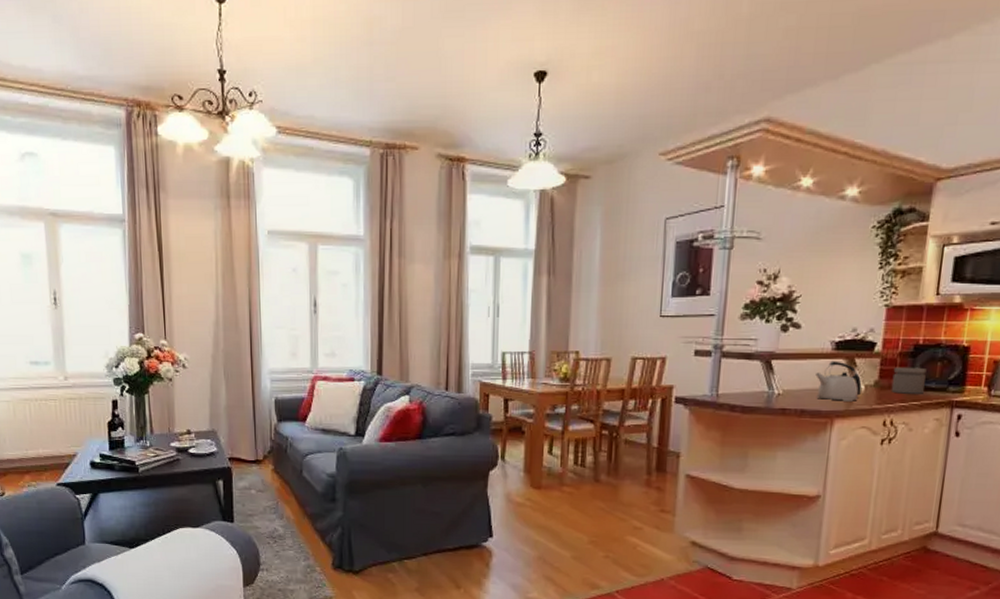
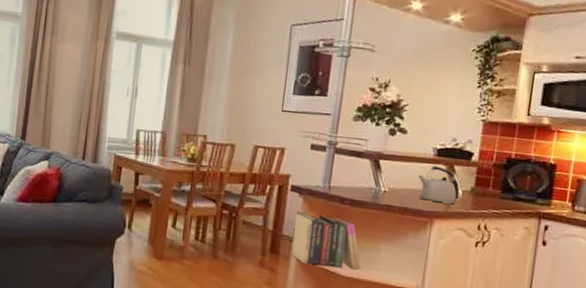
books: none [680,425,755,481] -> present [292,212,360,270]
jar: present [891,367,927,395] -> none [485,177,518,205]

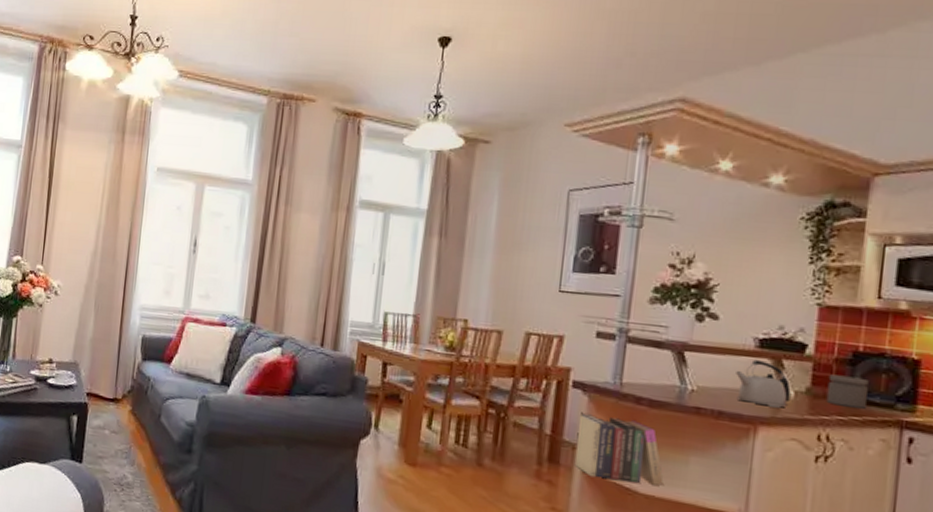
jar: none [485,177,518,205] -> present [826,374,869,410]

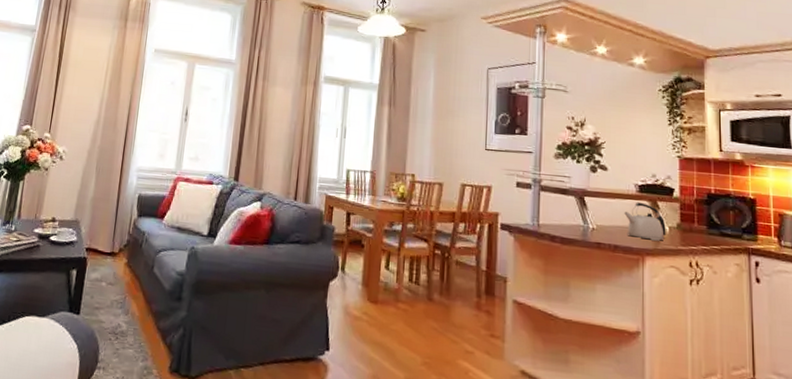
books: present [575,414,664,486] -> none [507,251,578,312]
jar: present [826,374,869,410] -> none [692,212,722,240]

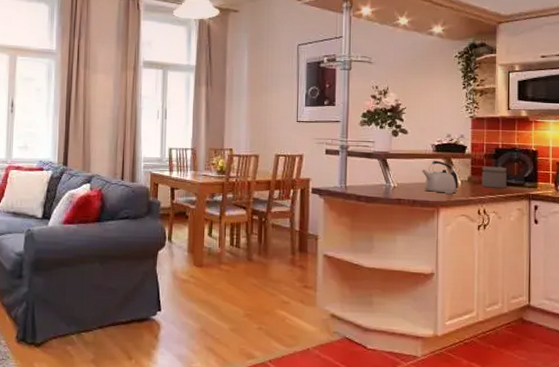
jar: none [692,212,722,240] -> present [481,166,507,189]

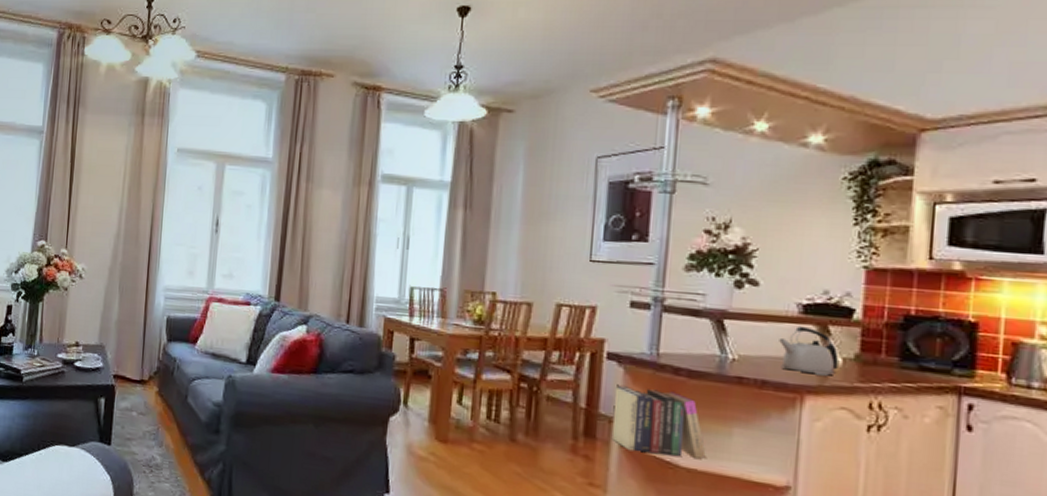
books: none [318,212,380,261] -> present [612,386,706,459]
jar: present [481,166,507,189] -> none [876,339,922,376]

